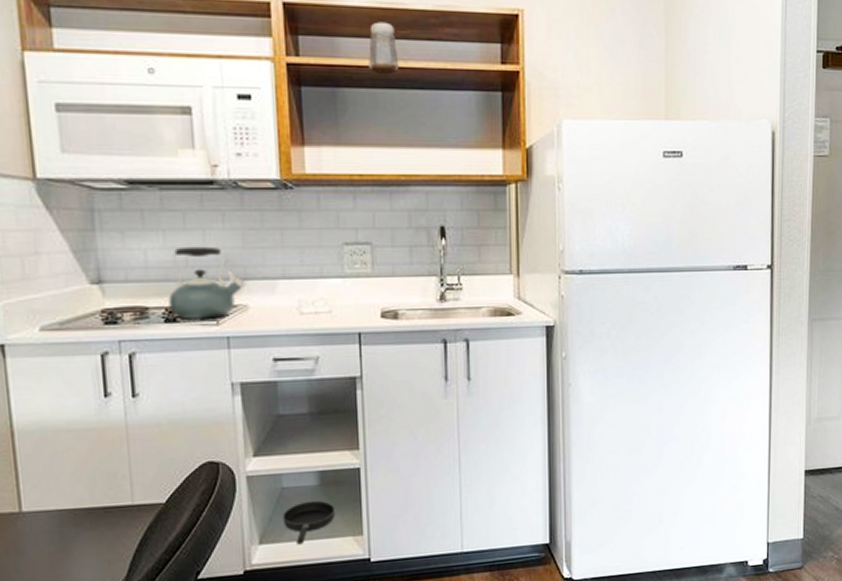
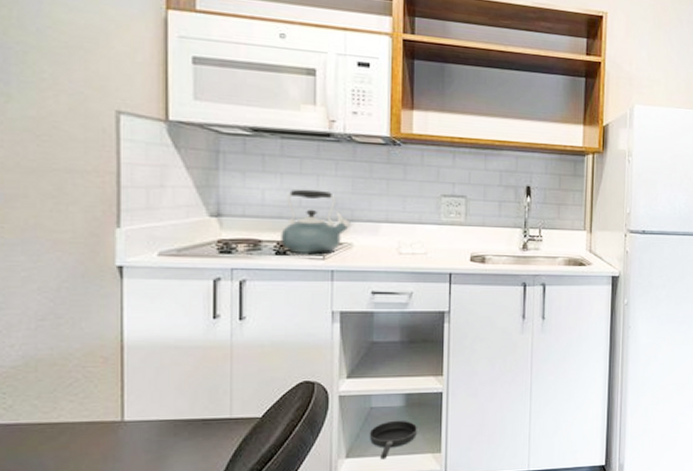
salt shaker: present [369,21,400,75] -> none [474,11,500,57]

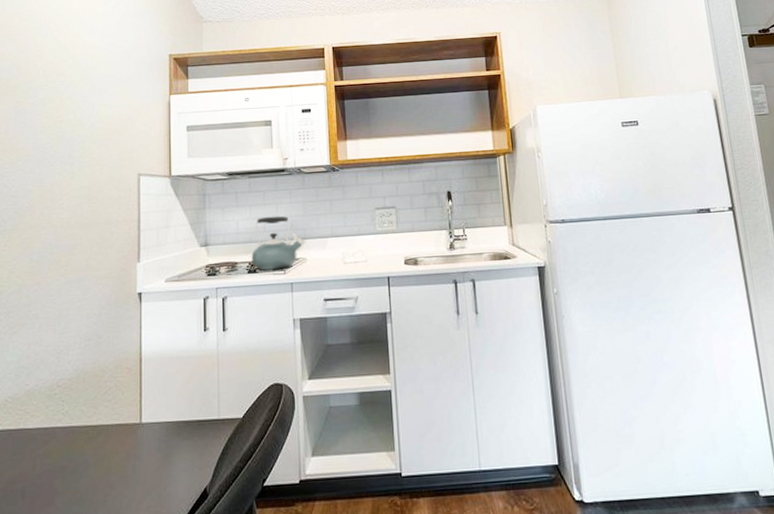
frying pan: present [369,420,417,460] -> none [330,418,372,458]

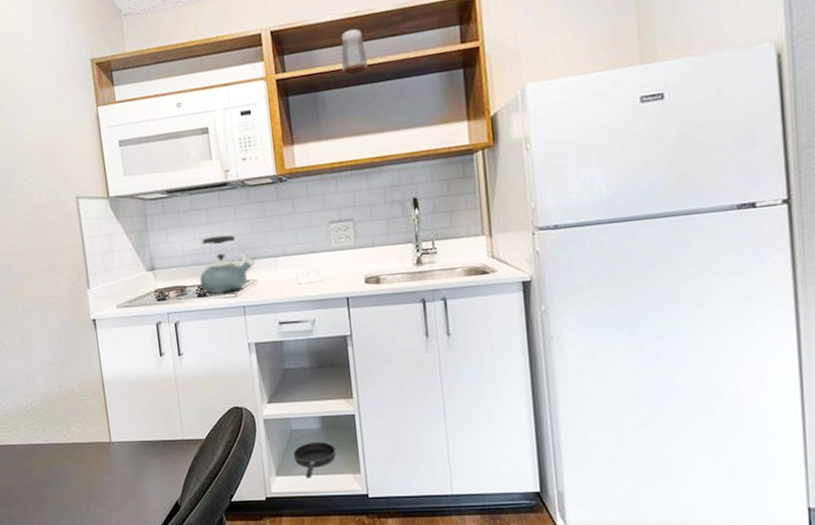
frying pan: none [330,418,372,458] -> present [293,441,336,479]
salt shaker: none [390,52,413,87] -> present [341,28,368,75]

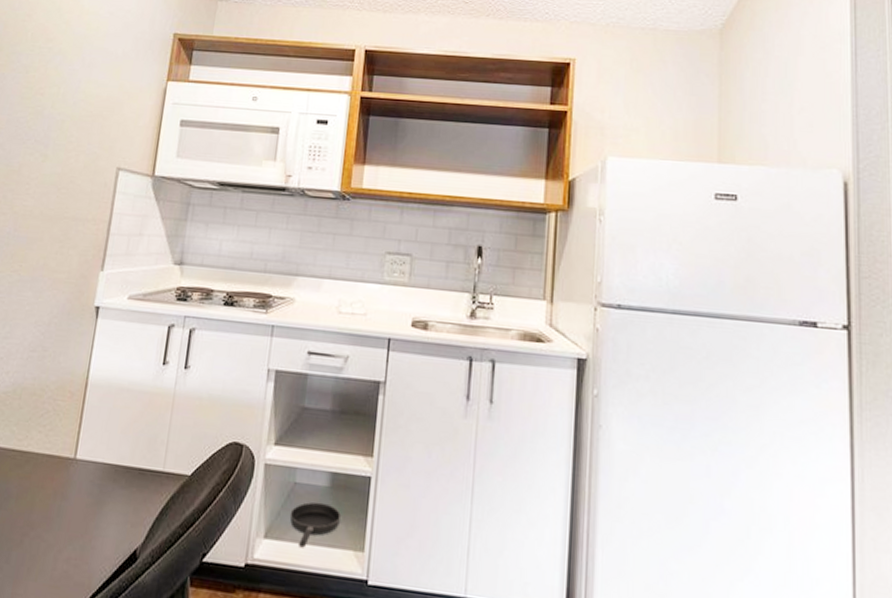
kettle: present [199,235,255,294] -> none [230,241,296,307]
salt shaker: present [341,28,368,75] -> none [429,66,457,110]

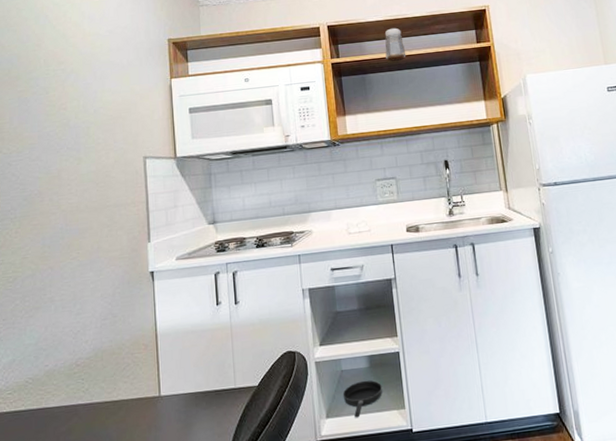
salt shaker: none [429,66,457,110] -> present [384,27,407,62]

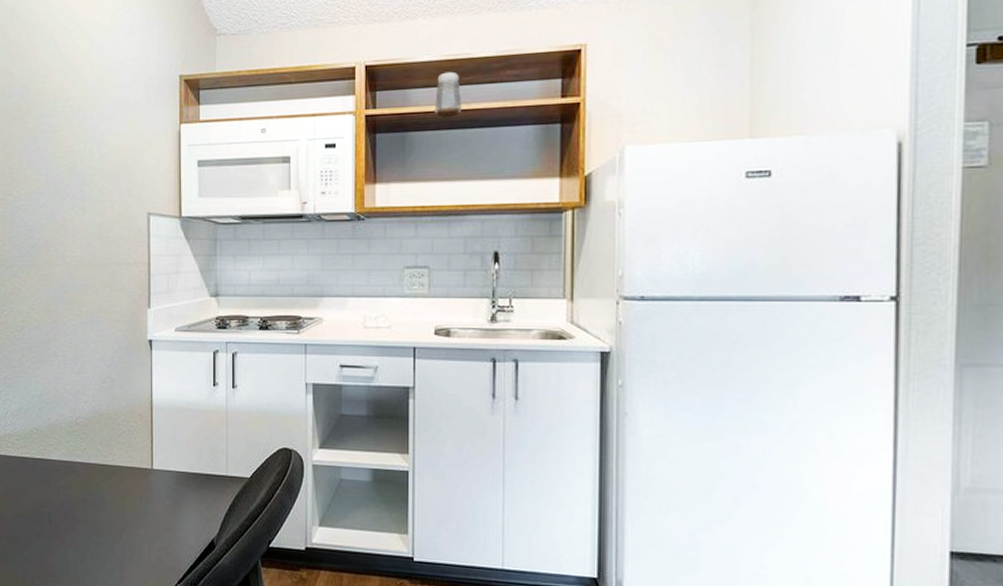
frying pan: present [342,380,382,418] -> none [339,494,384,533]

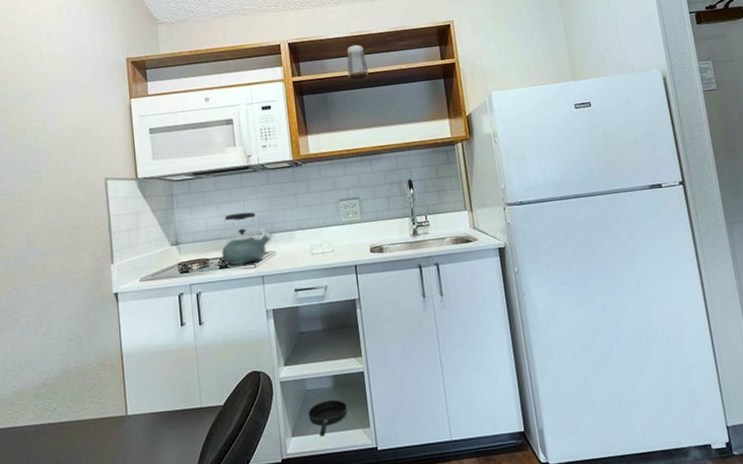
kettle: none [263,268,322,328] -> present [221,212,273,266]
frying pan: none [339,494,384,533] -> present [308,399,347,437]

